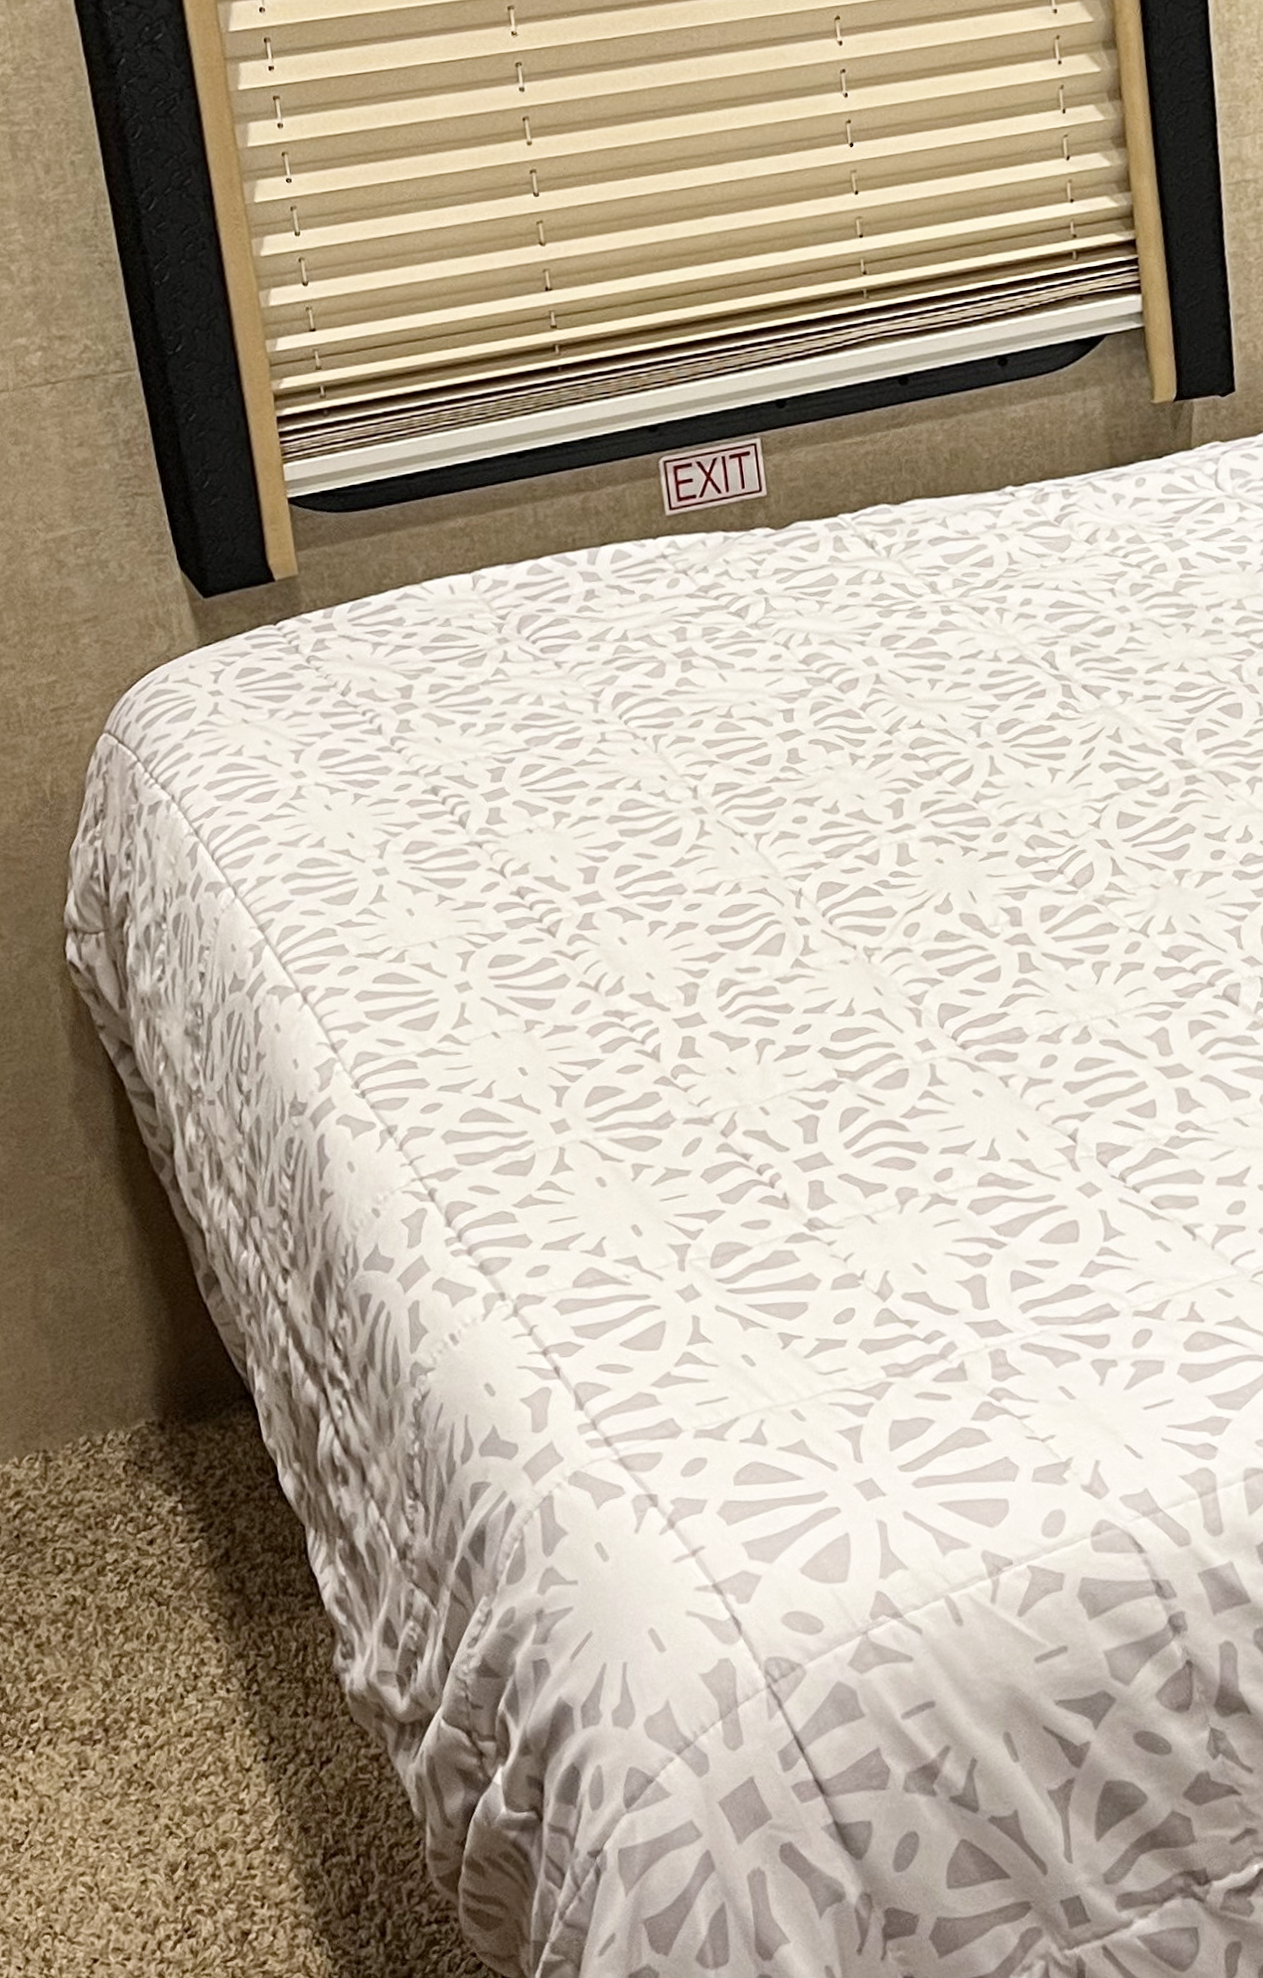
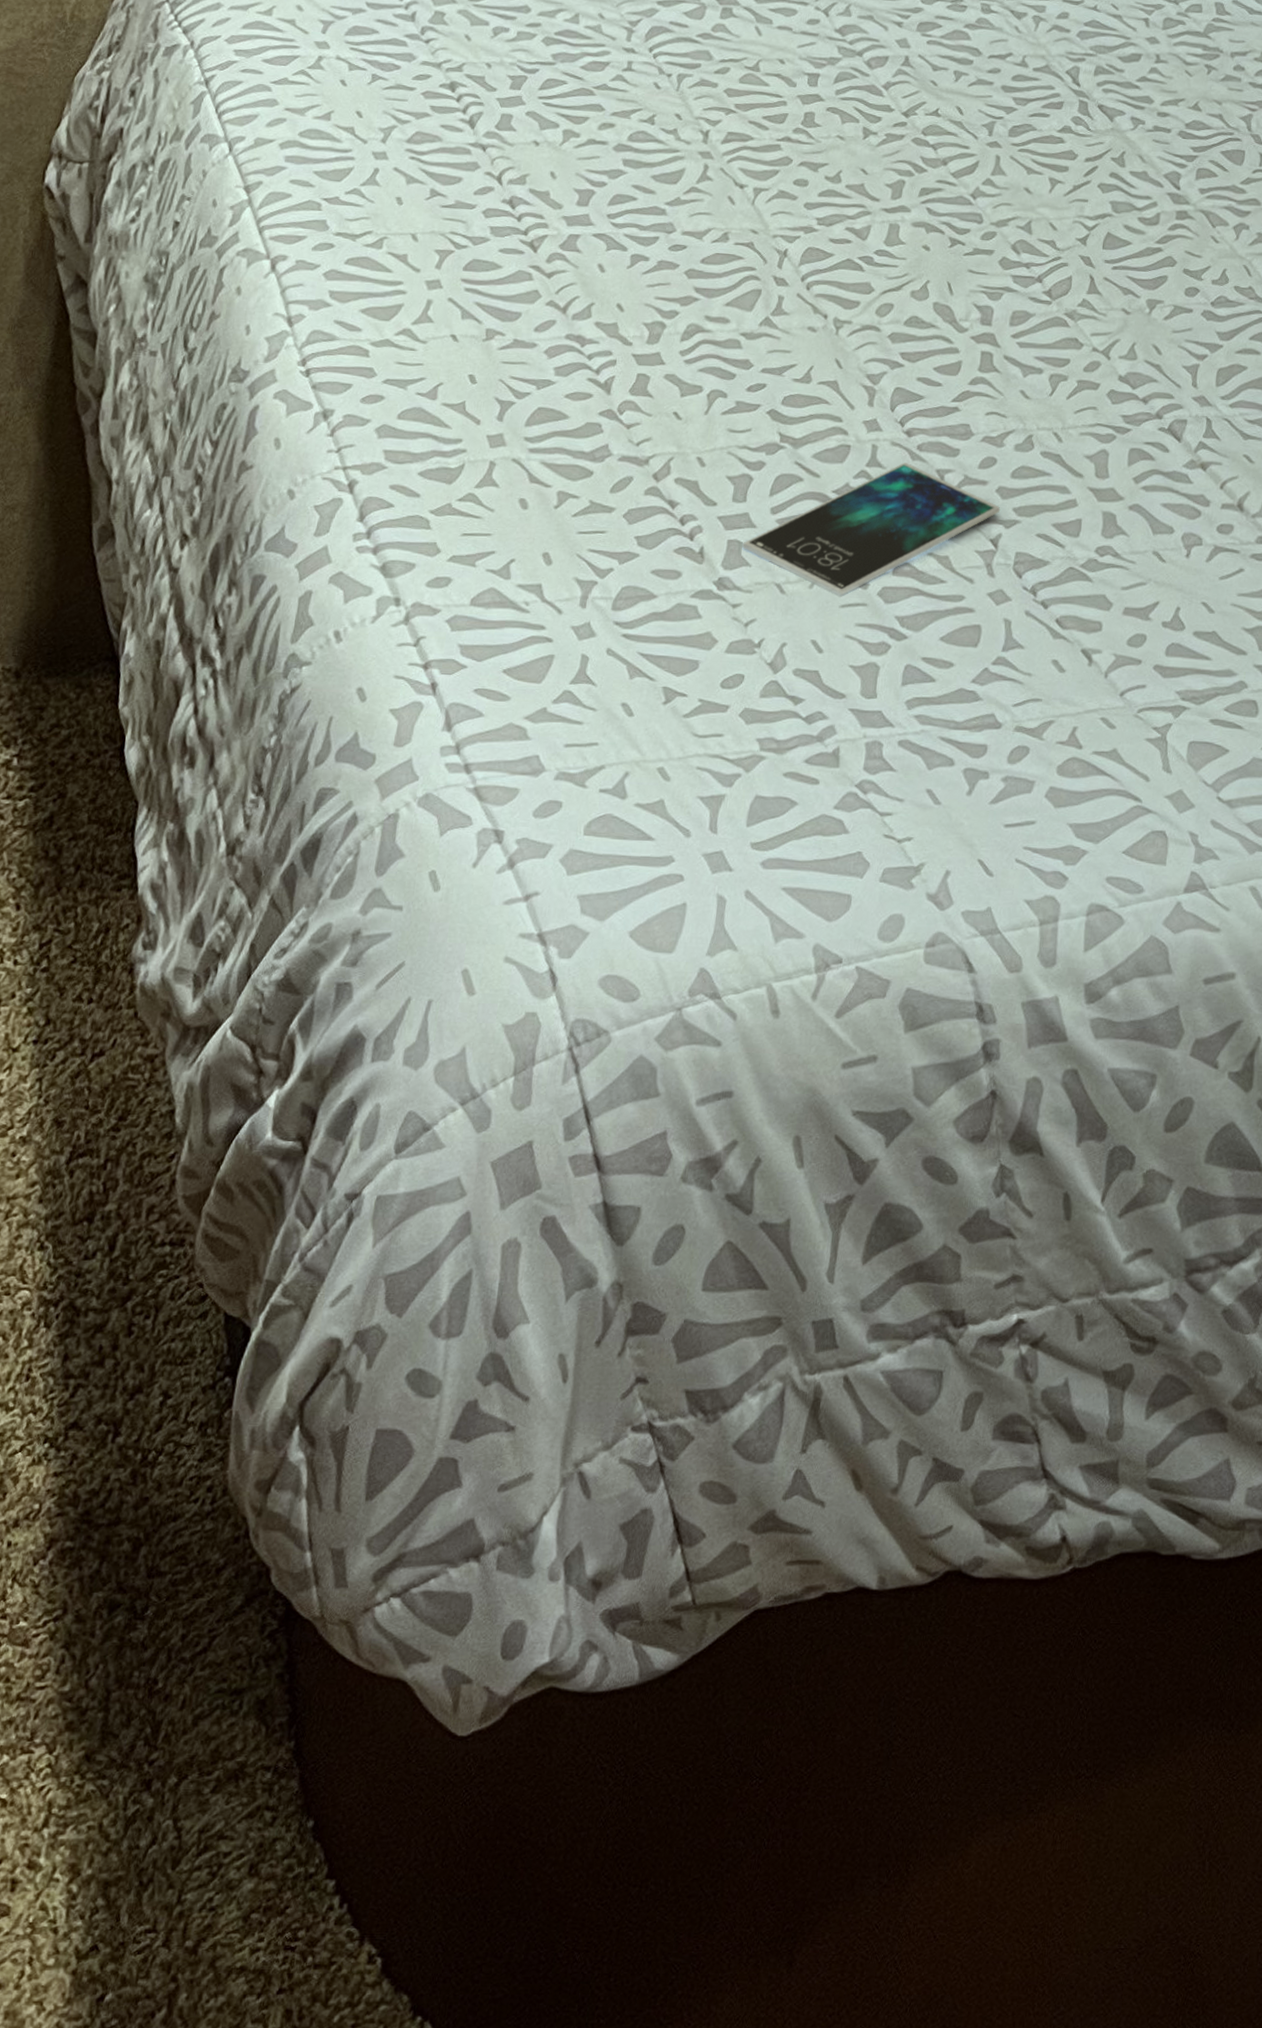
smartphone: none [824,1075,1072,1217] -> present [742,463,1001,597]

